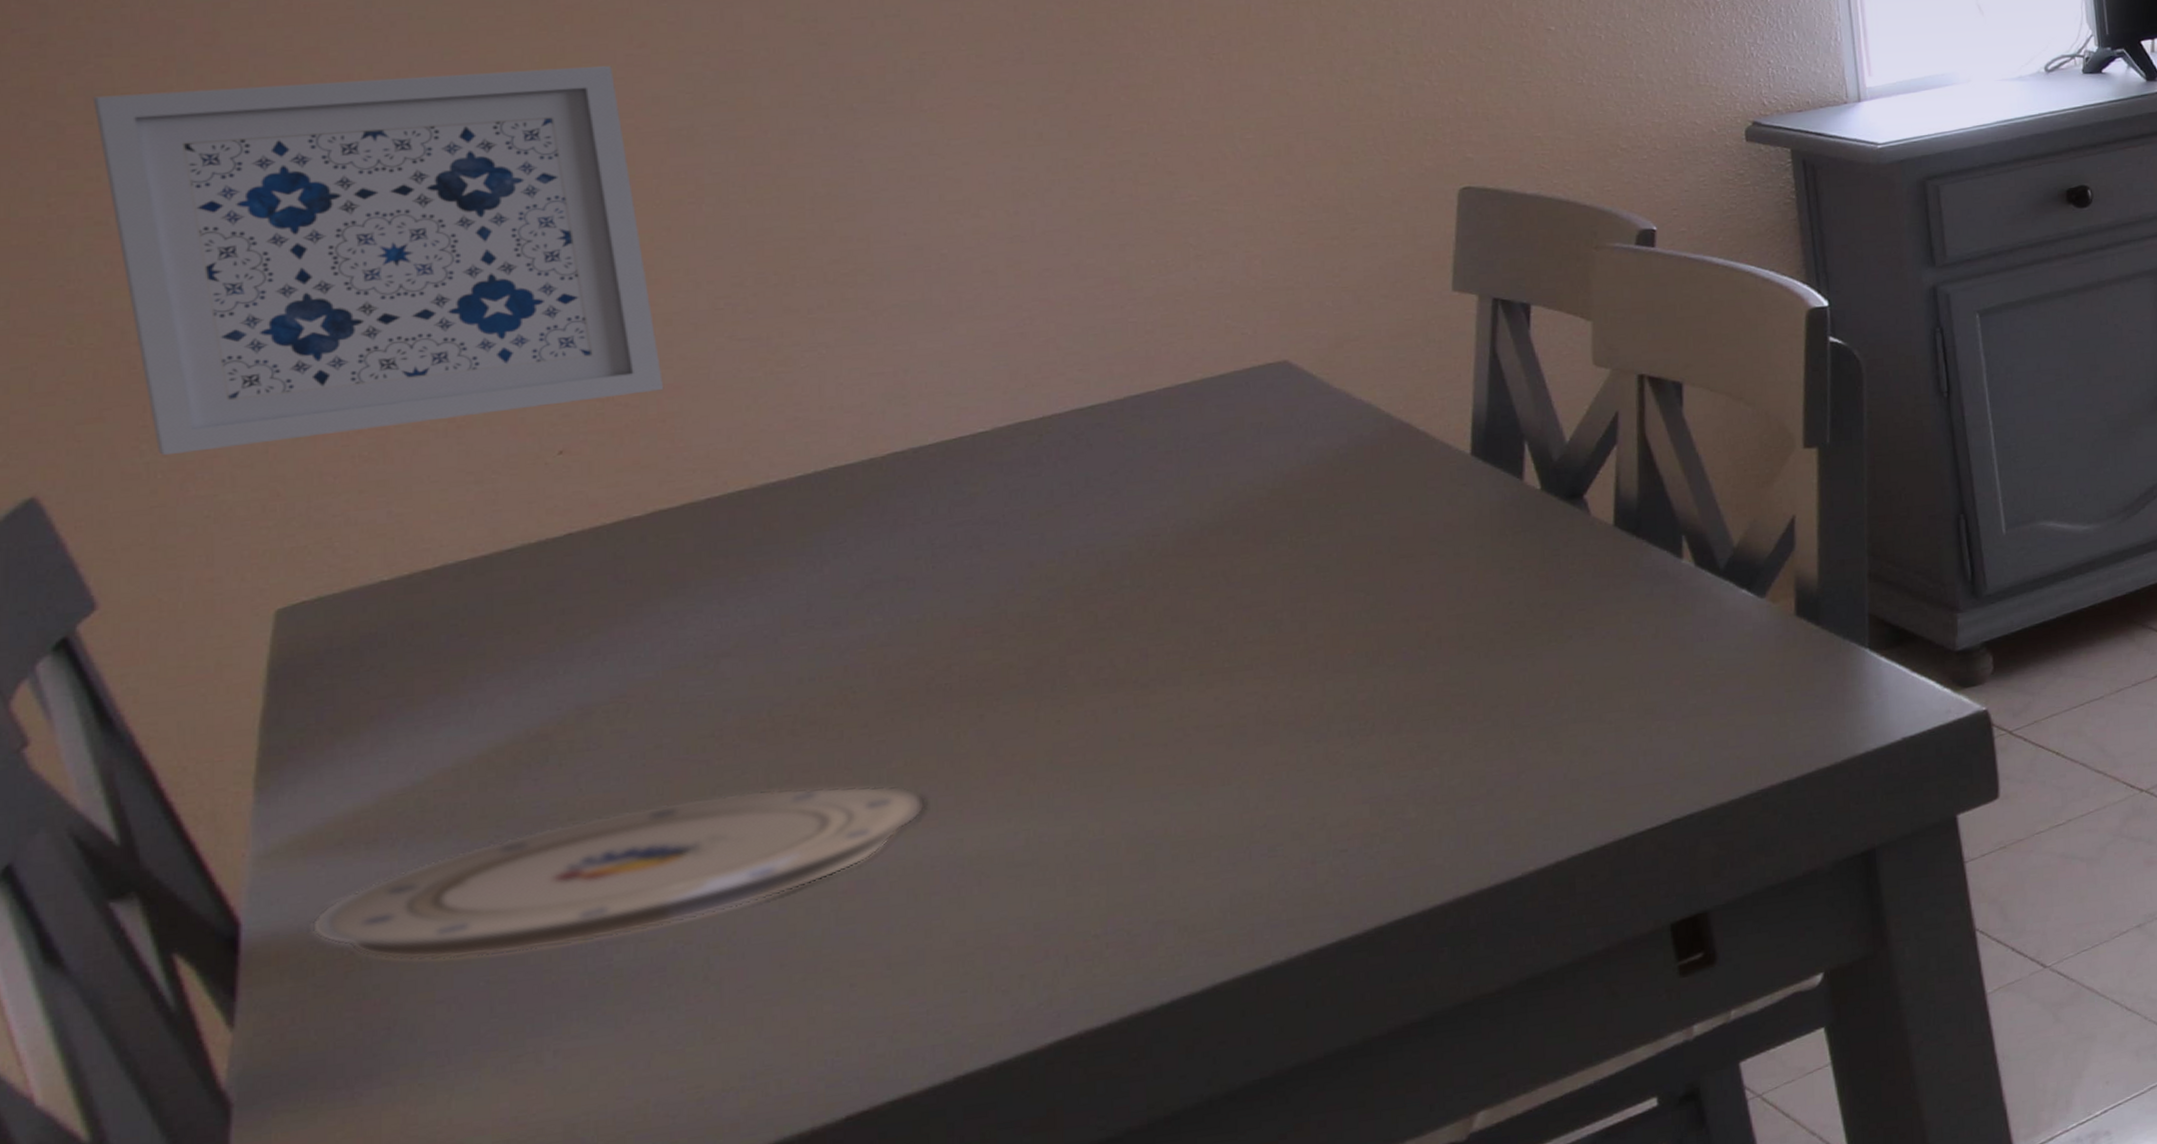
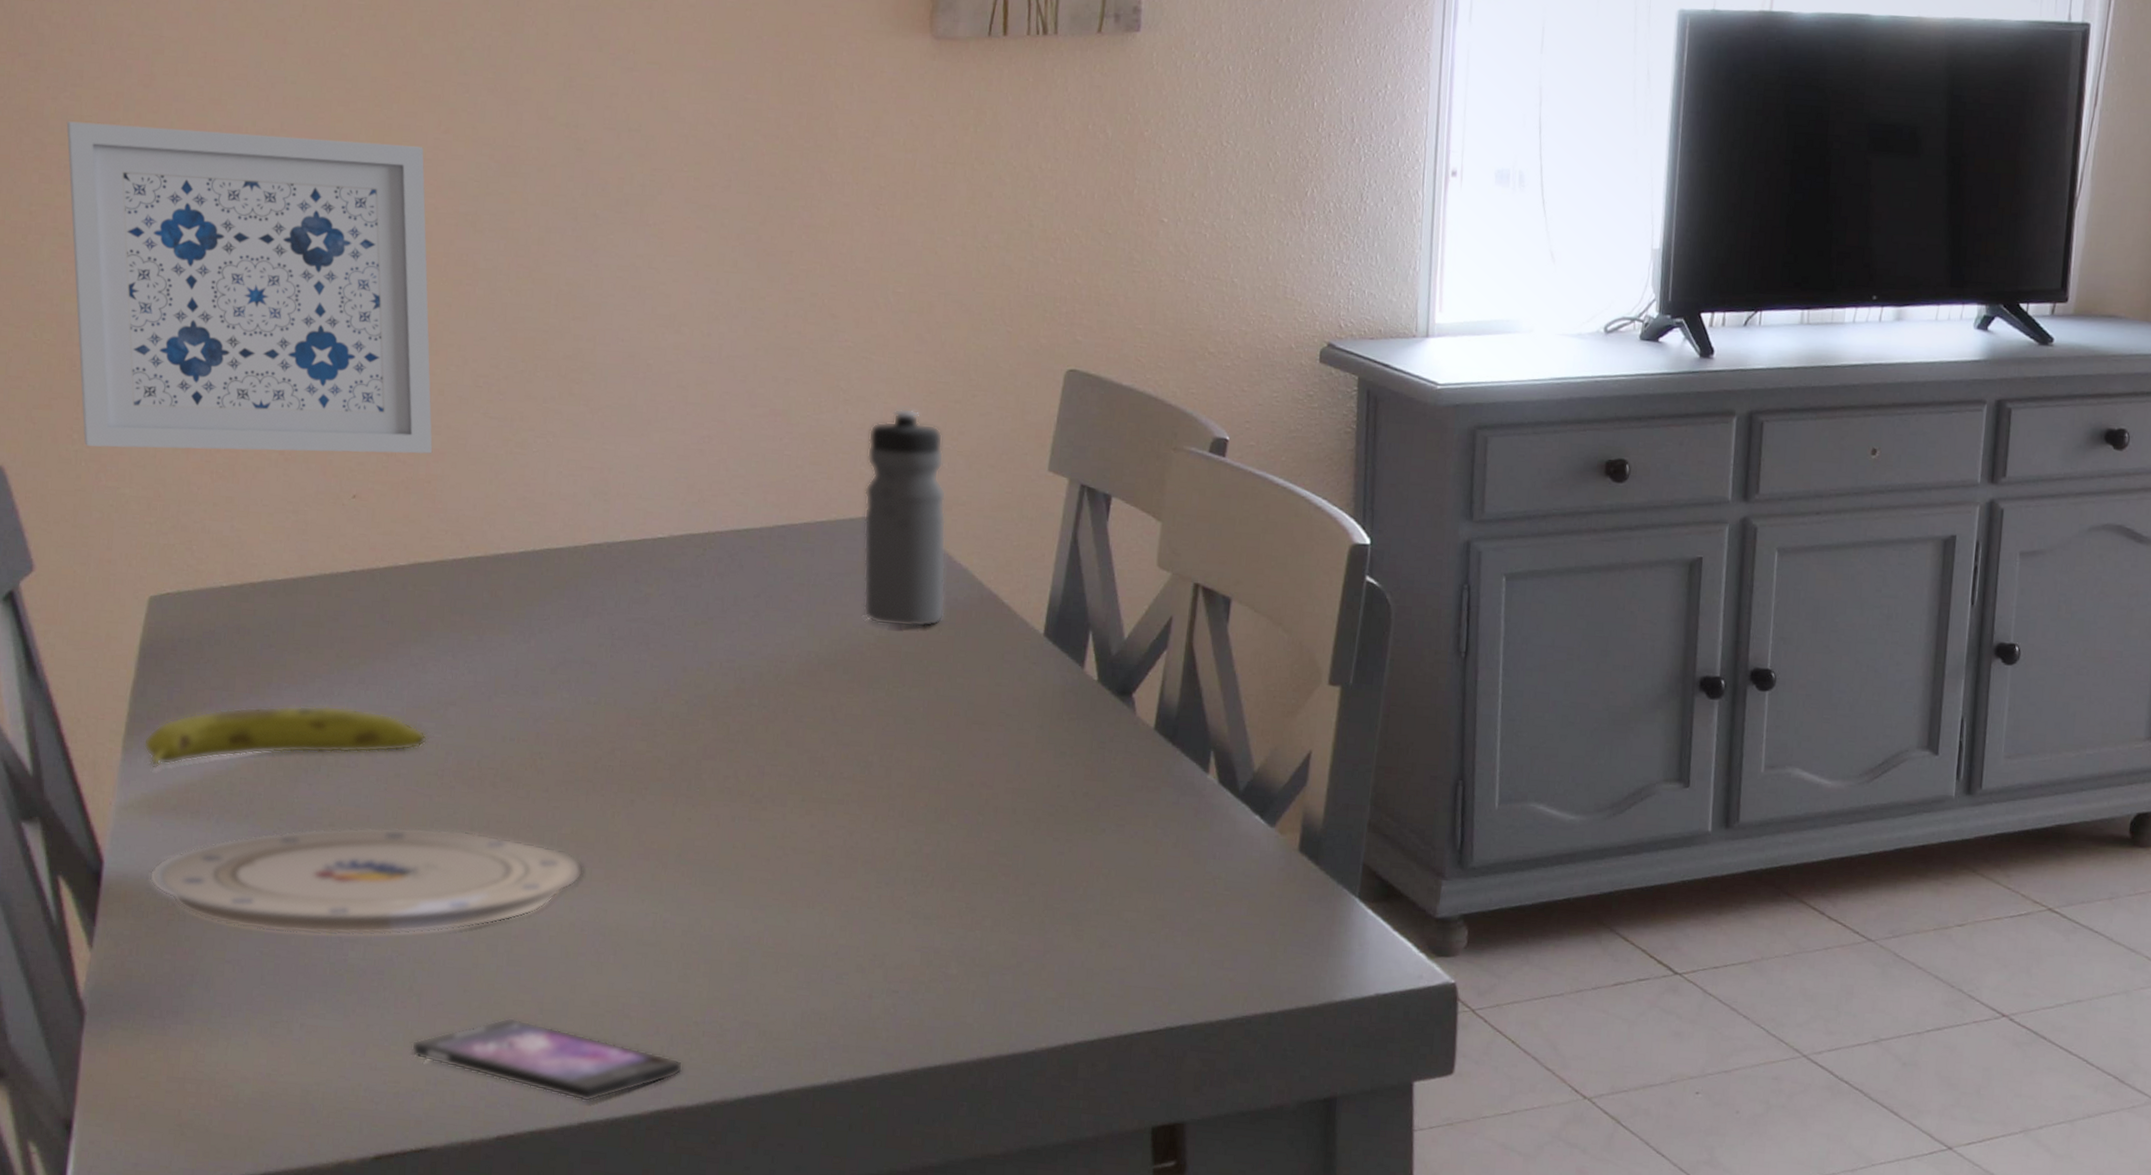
fruit: none [285,682,695,804] -> present [143,705,427,769]
smartphone: none [714,979,1086,1055] -> present [411,1017,683,1103]
water bottle: none [1230,252,1350,478] -> present [863,407,947,628]

